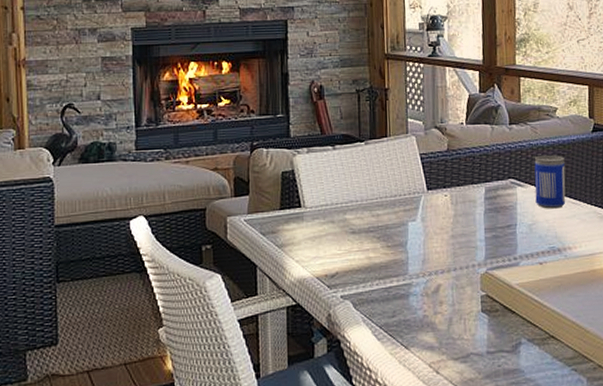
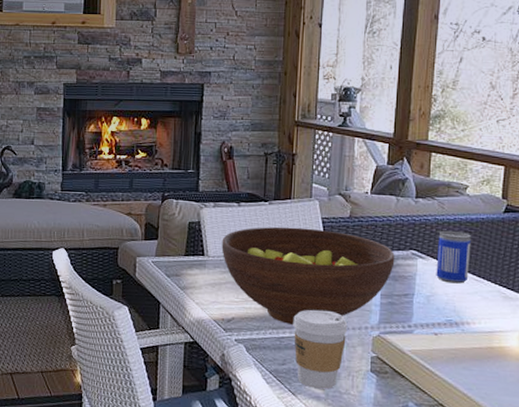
fruit bowl: none [319,166,495,273] -> present [221,226,395,326]
coffee cup: none [399,251,455,338] -> present [293,309,348,389]

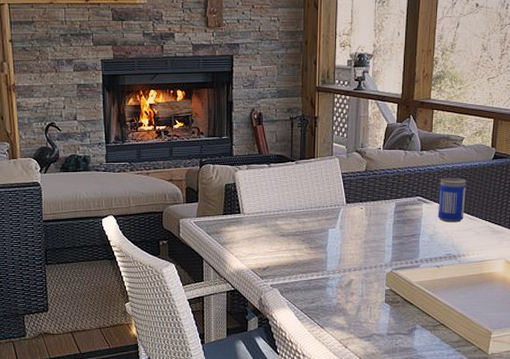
fruit bowl: present [221,226,395,326] -> none [255,183,404,269]
coffee cup: present [293,309,348,389] -> none [319,253,366,321]

